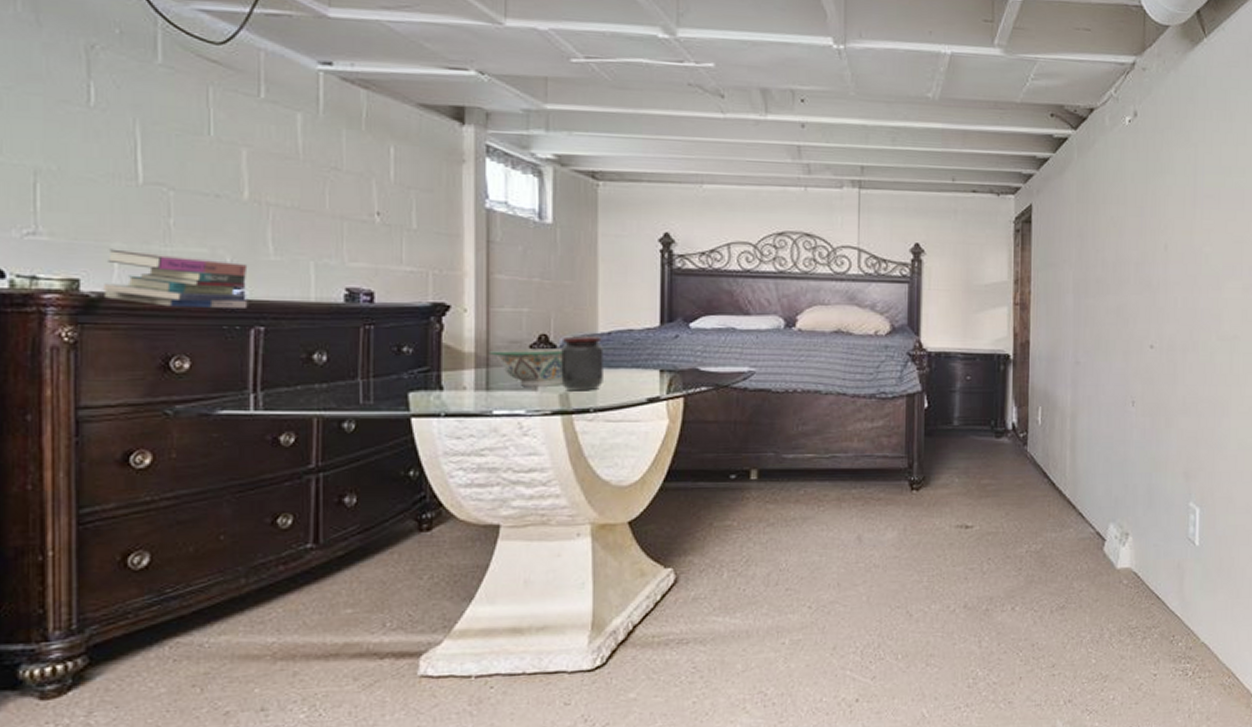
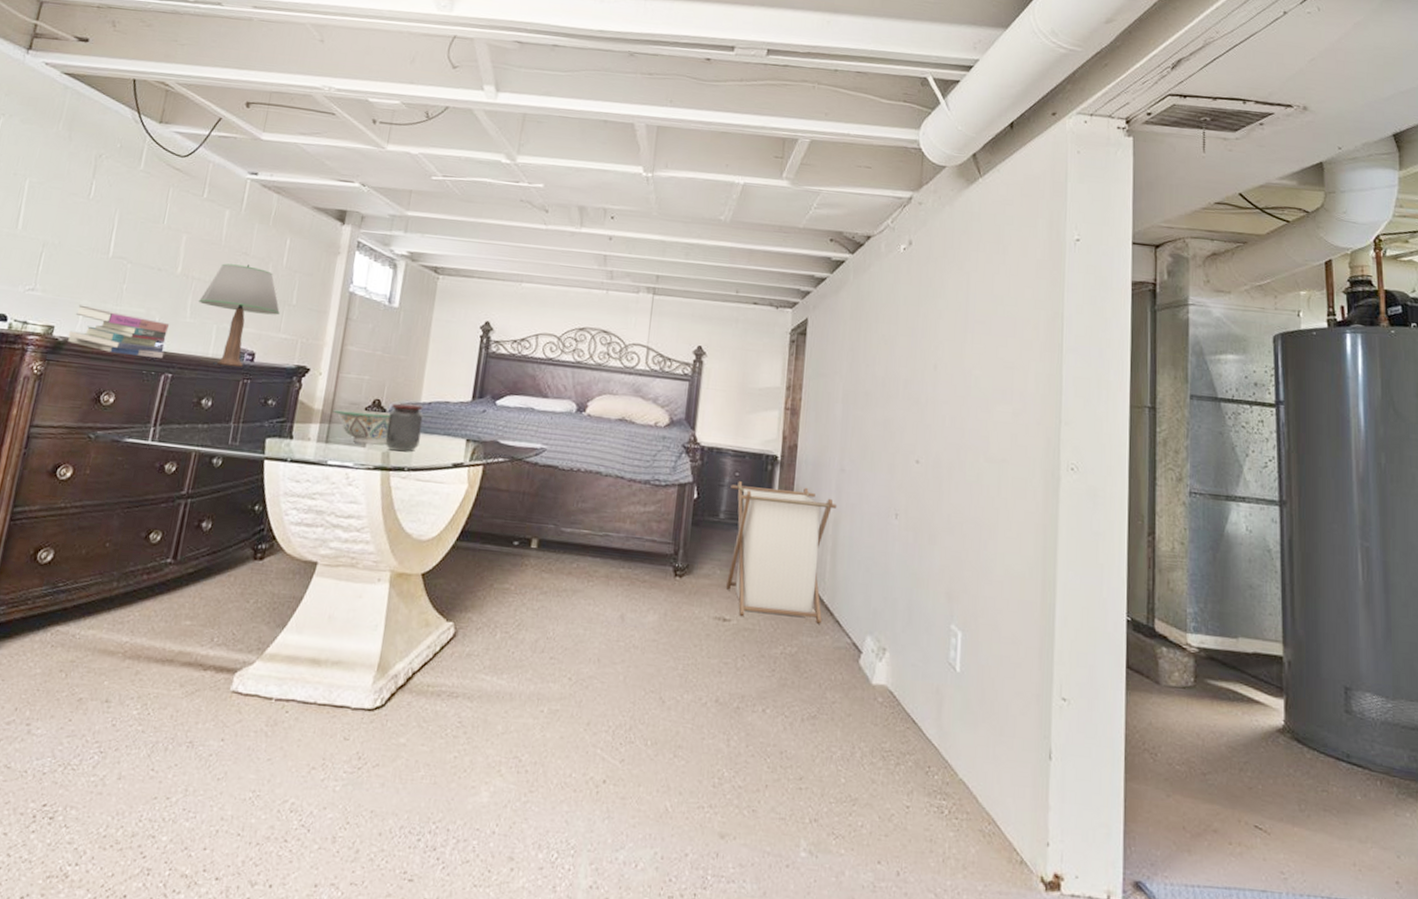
table lamp: none [281,182,397,312] -> present [198,263,280,368]
laundry basket: none [963,384,1074,521] -> present [726,481,837,624]

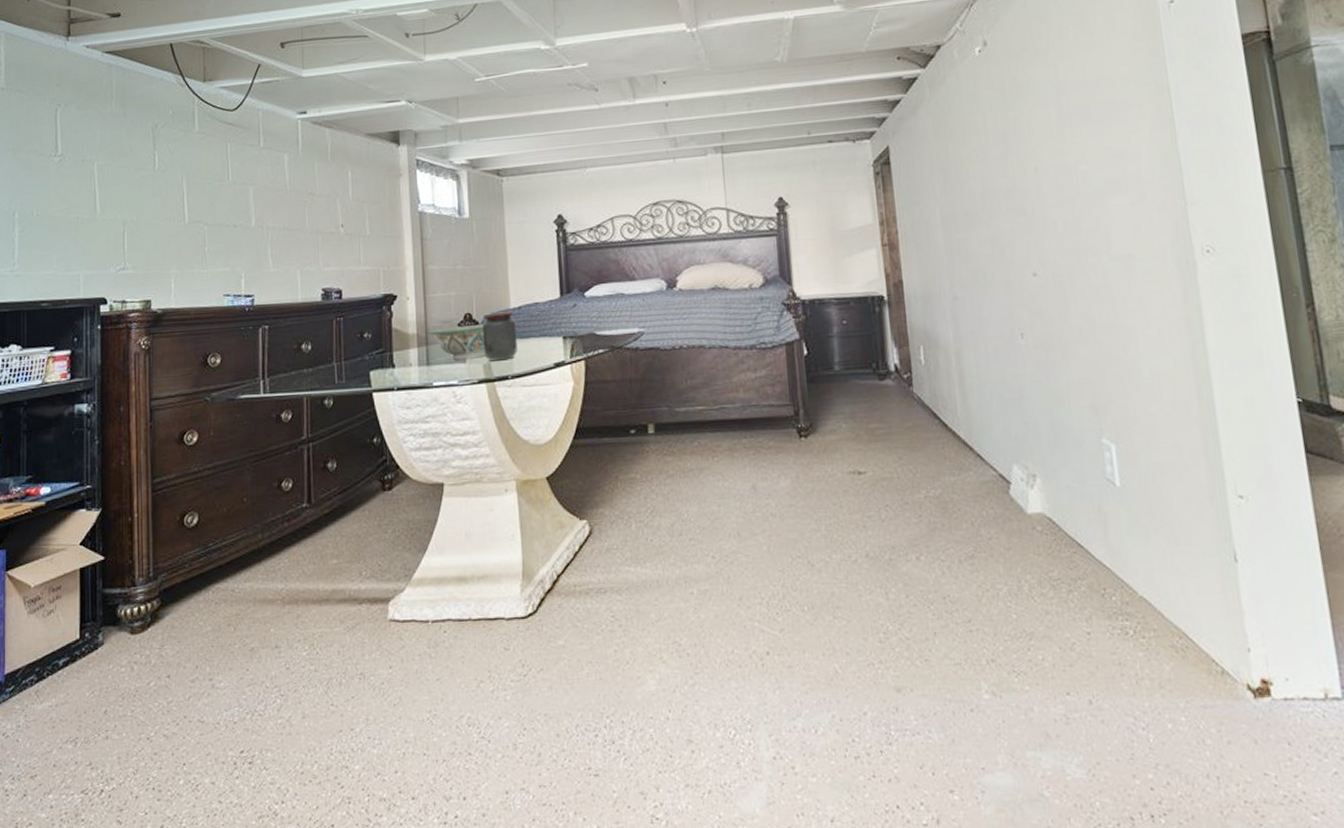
books: present [67,304,170,358] -> none [165,274,257,316]
table lamp: present [198,263,280,368] -> none [277,204,356,309]
laundry basket: present [726,481,837,624] -> none [840,322,962,466]

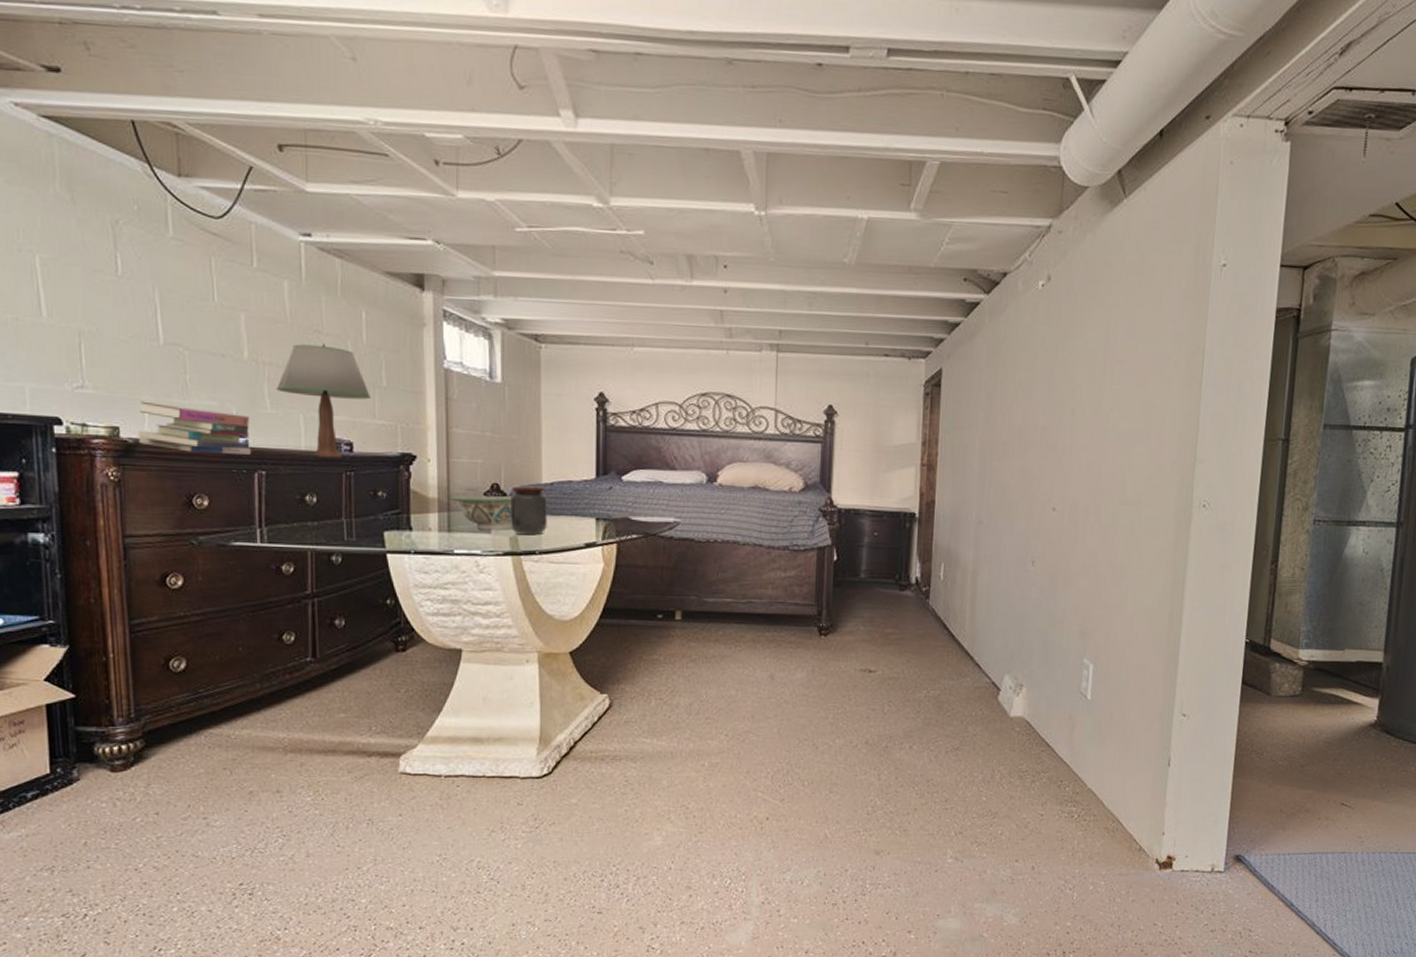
books: none [165,274,257,316] -> present [137,401,252,455]
table lamp: none [277,204,356,309] -> present [275,344,371,460]

